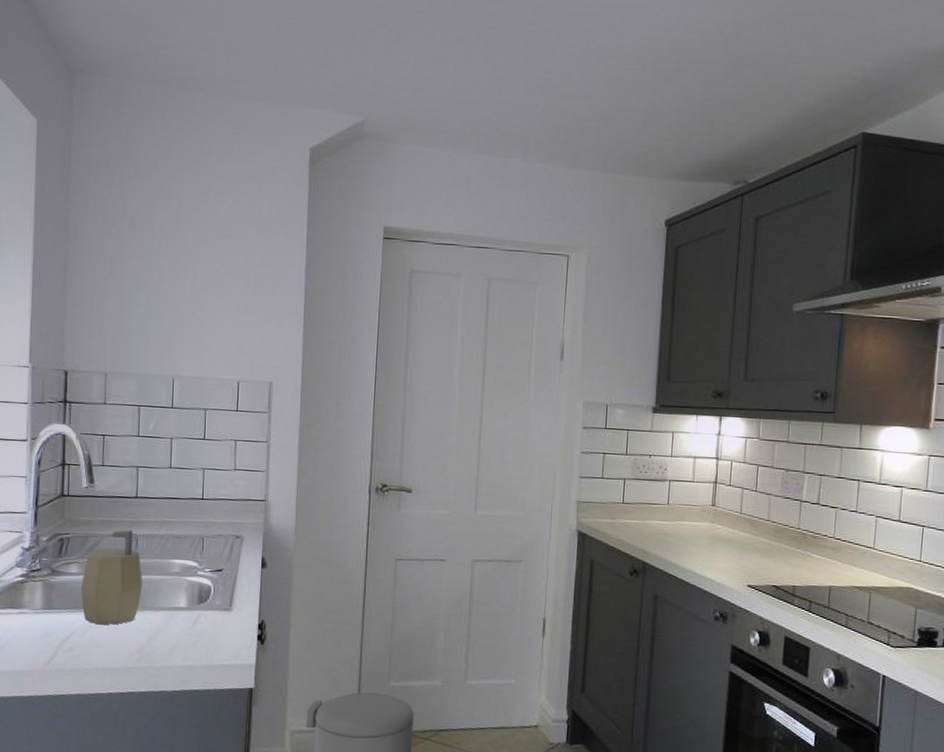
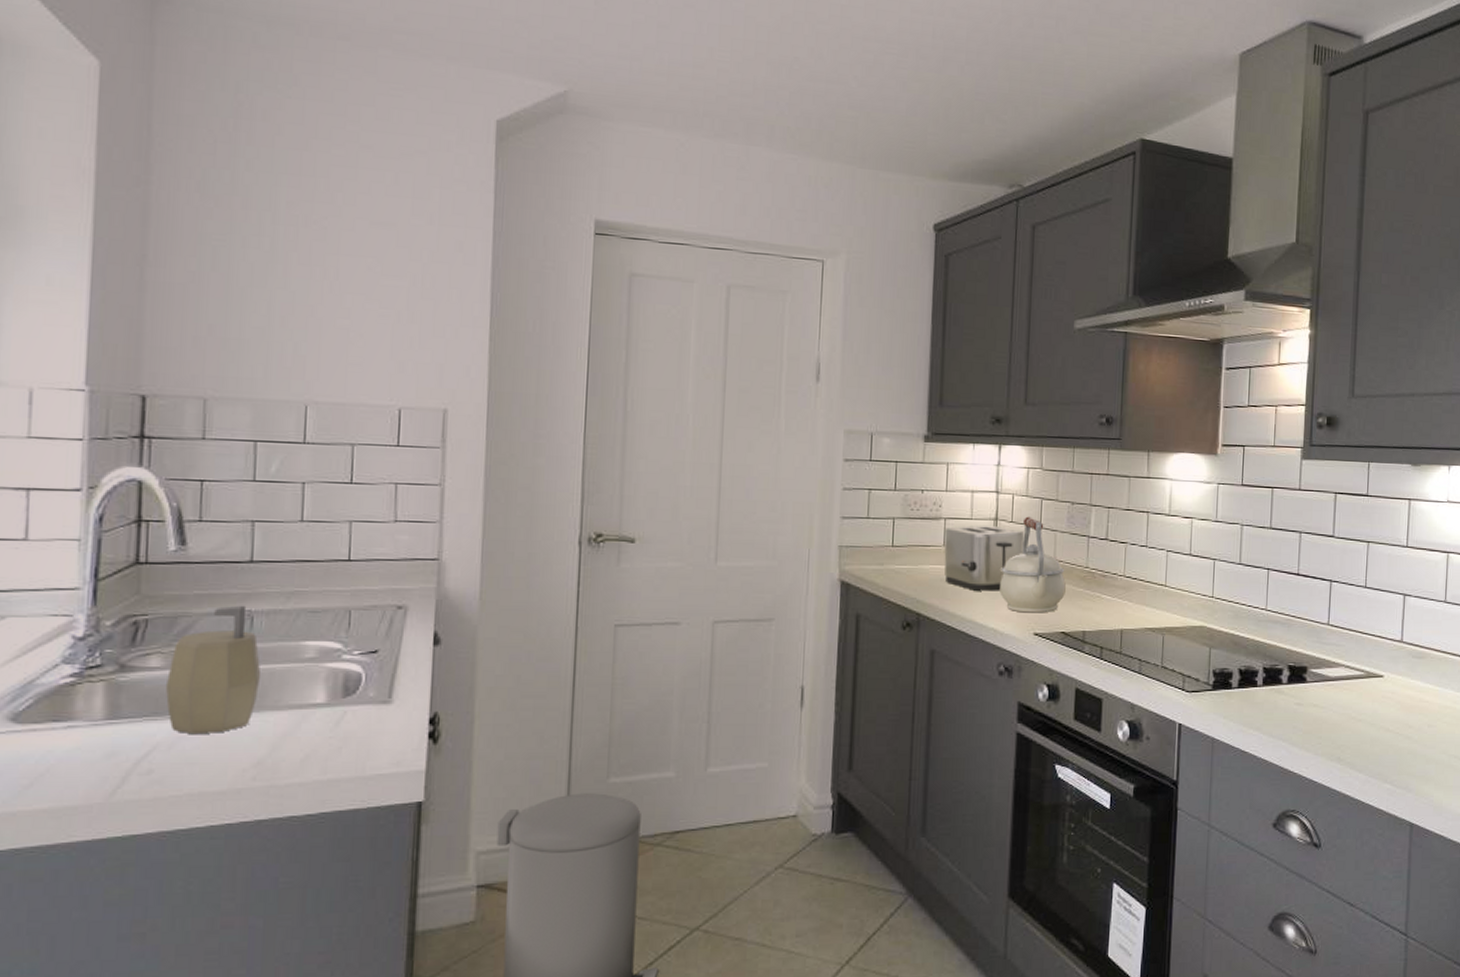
toaster: none [667,487,741,546] -> present [944,524,1025,591]
kettle: none [717,481,779,568] -> present [1000,516,1066,613]

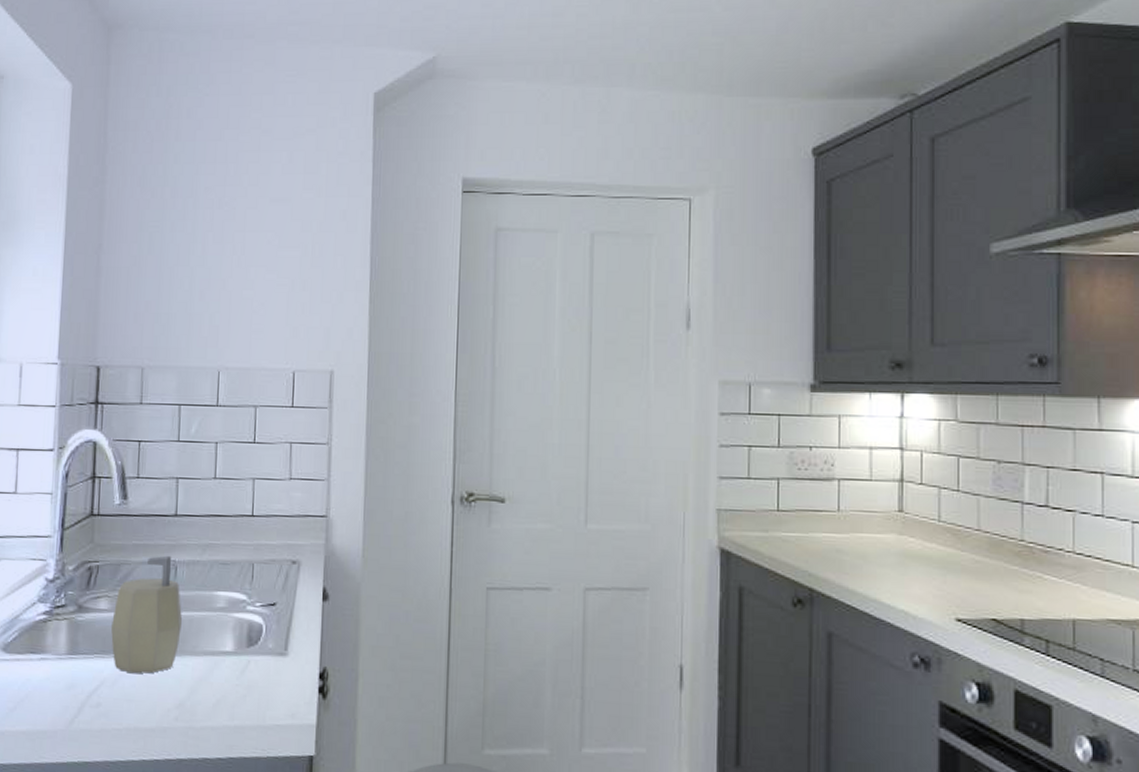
toaster: present [944,524,1025,591] -> none [838,487,938,566]
kettle: present [1000,516,1066,613] -> none [910,477,995,595]

